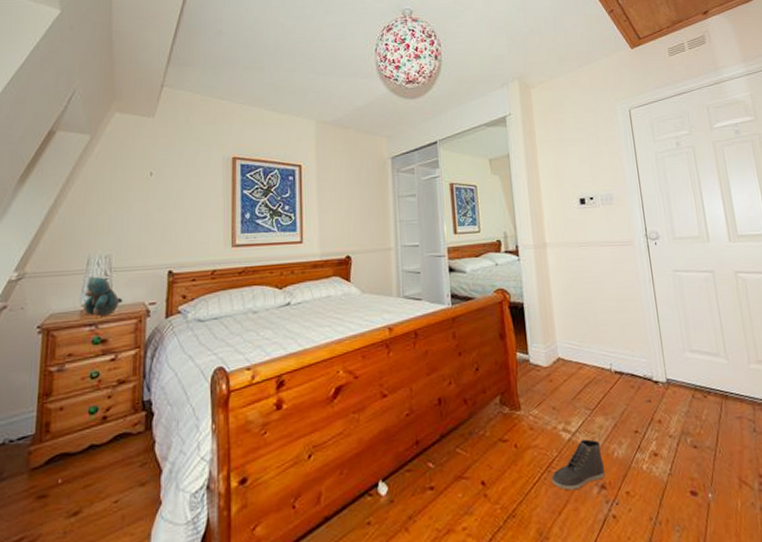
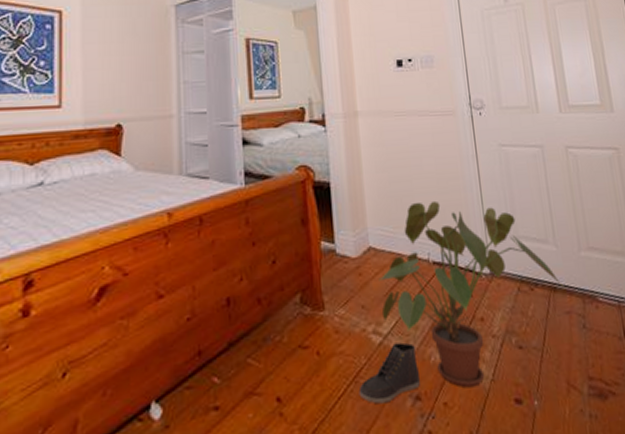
house plant: none [567,319,735,480] -> present [378,200,564,388]

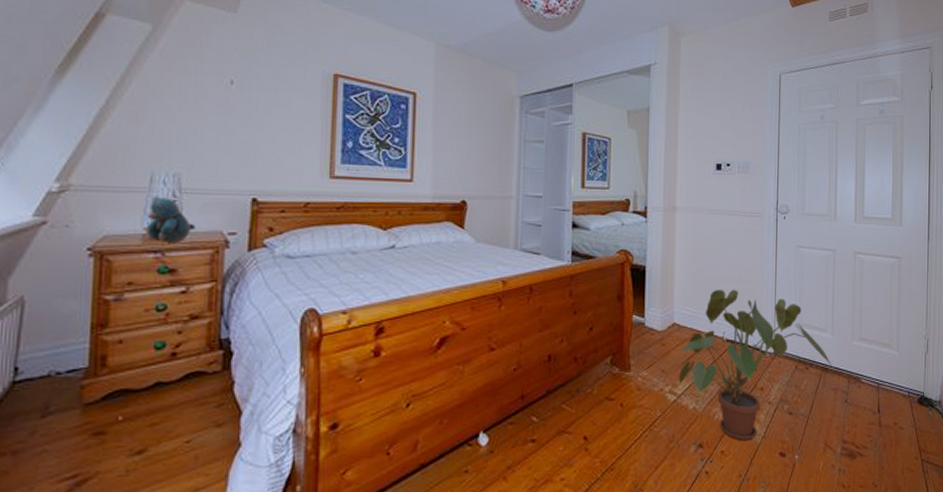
sneaker: present [358,342,420,405] -> none [652,402,704,448]

